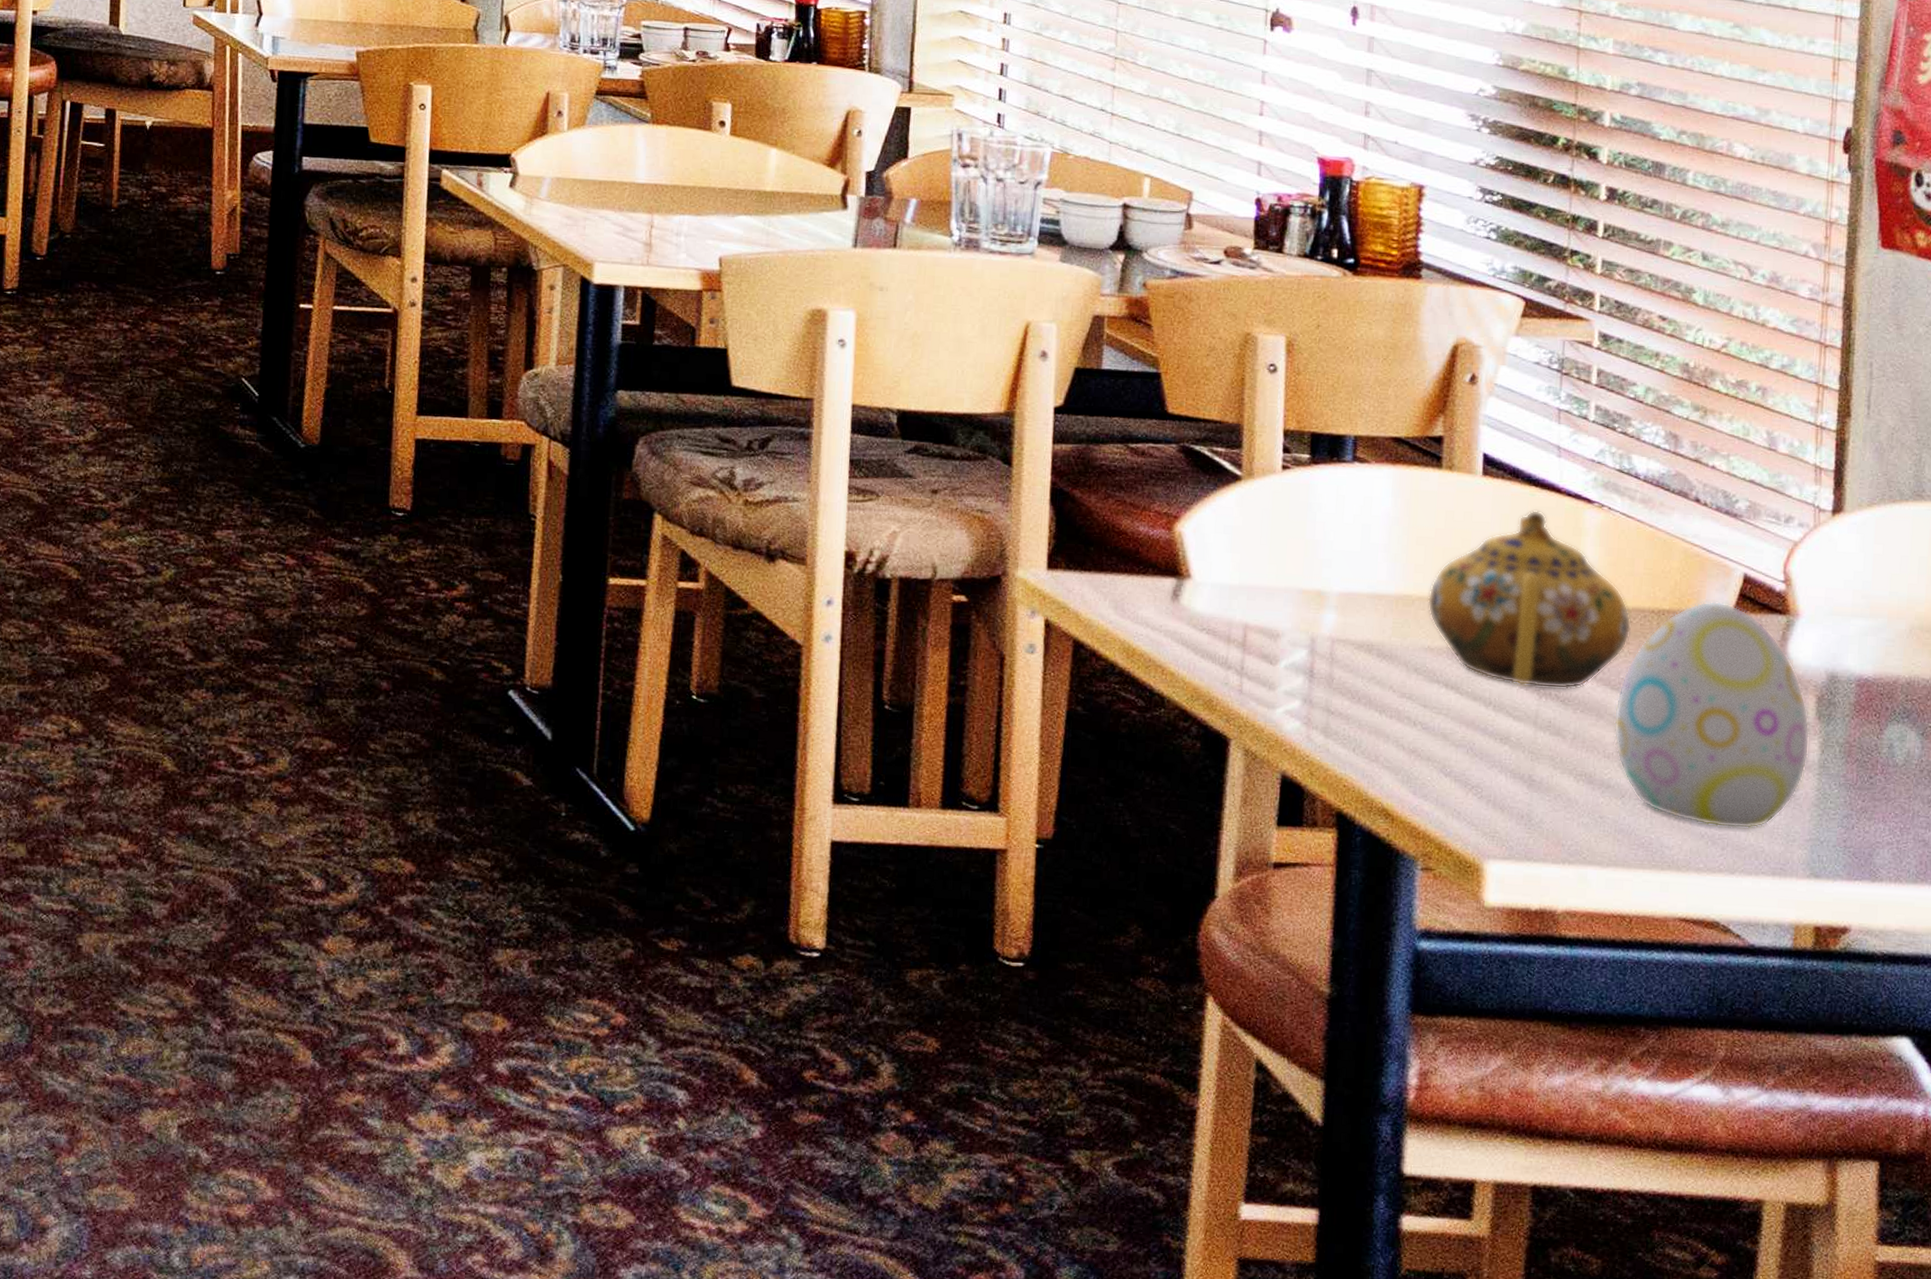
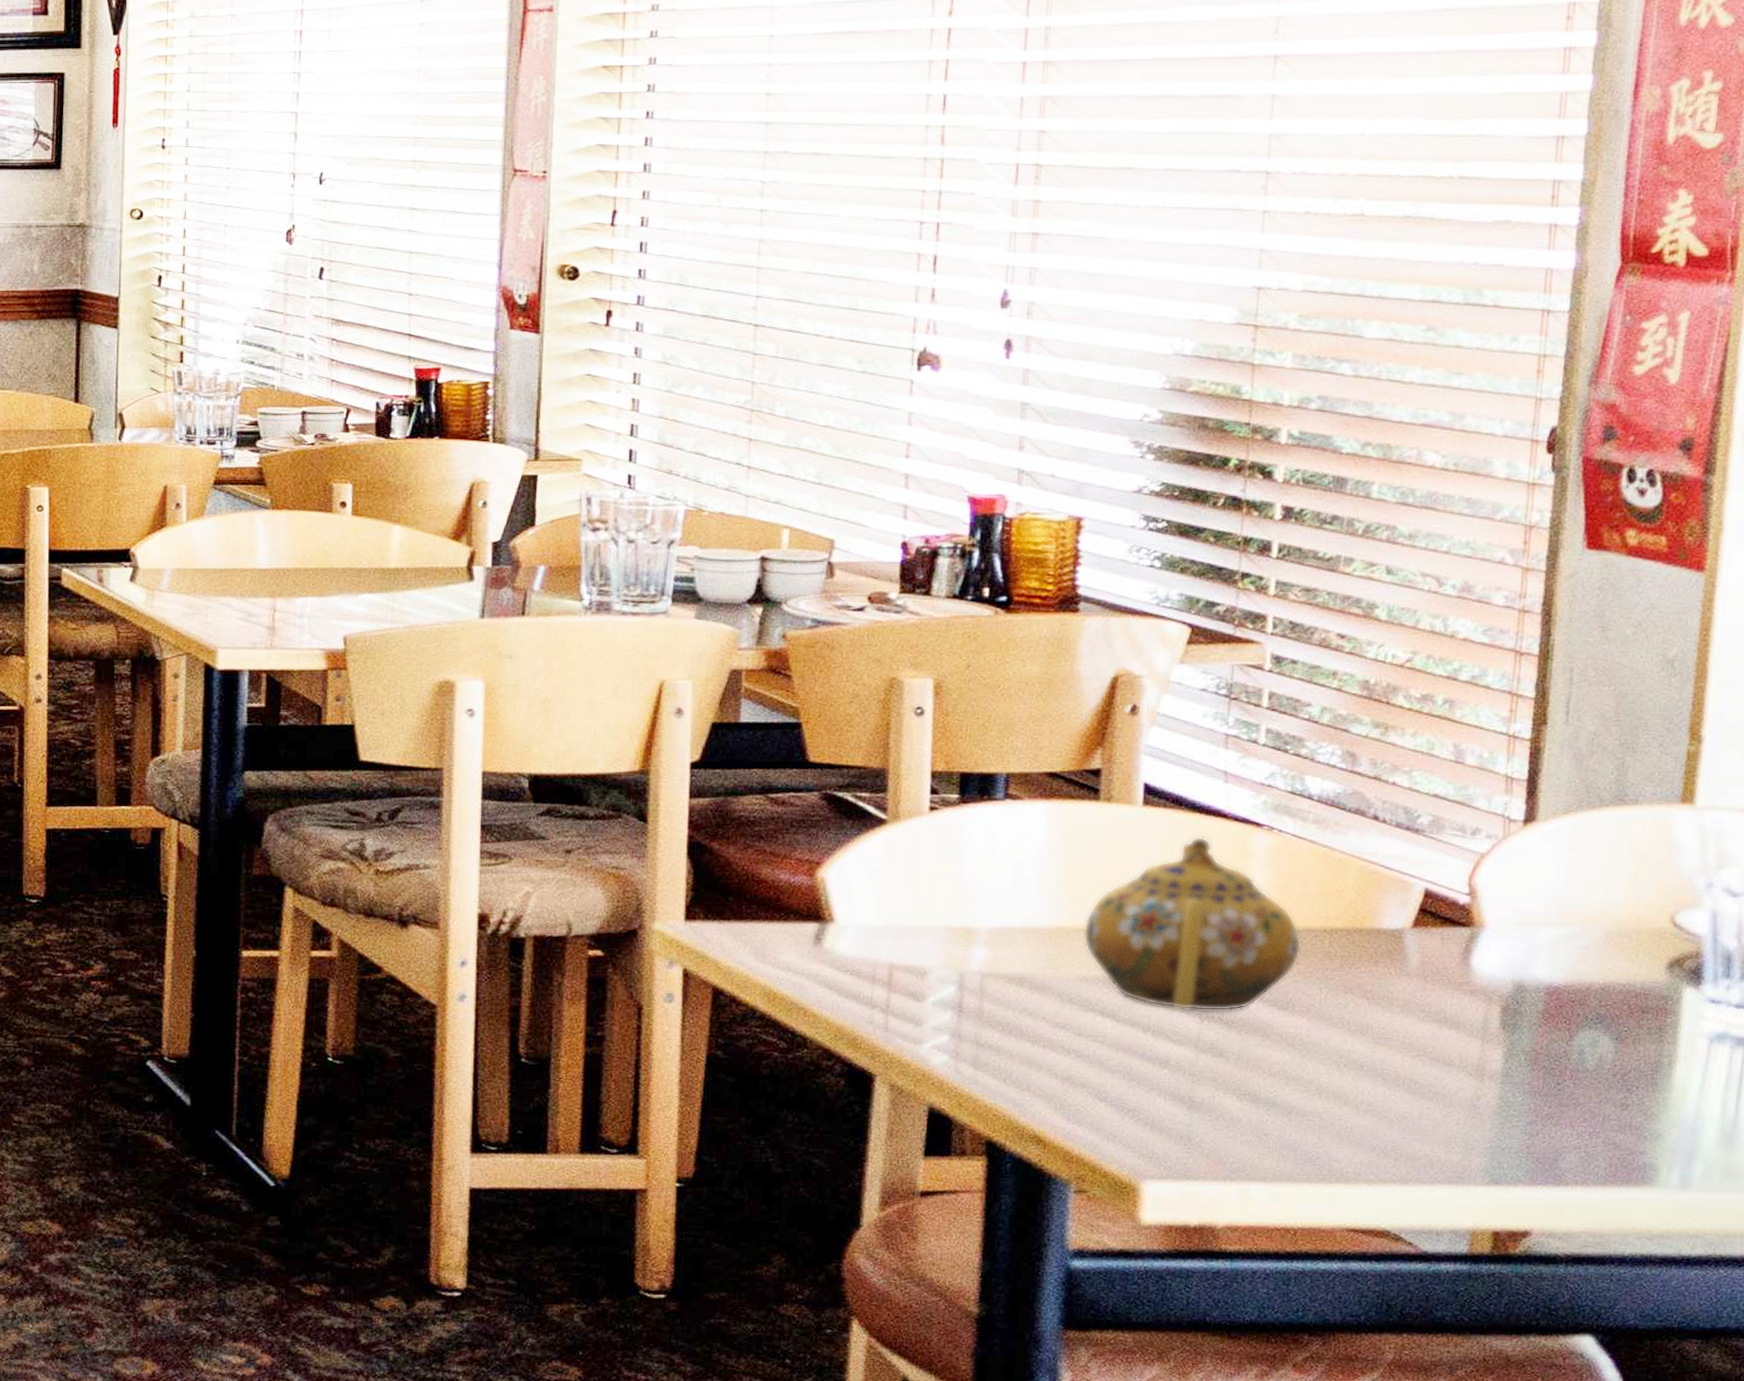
decorative egg: present [1613,601,1810,829] -> none [1280,917,1493,1140]

